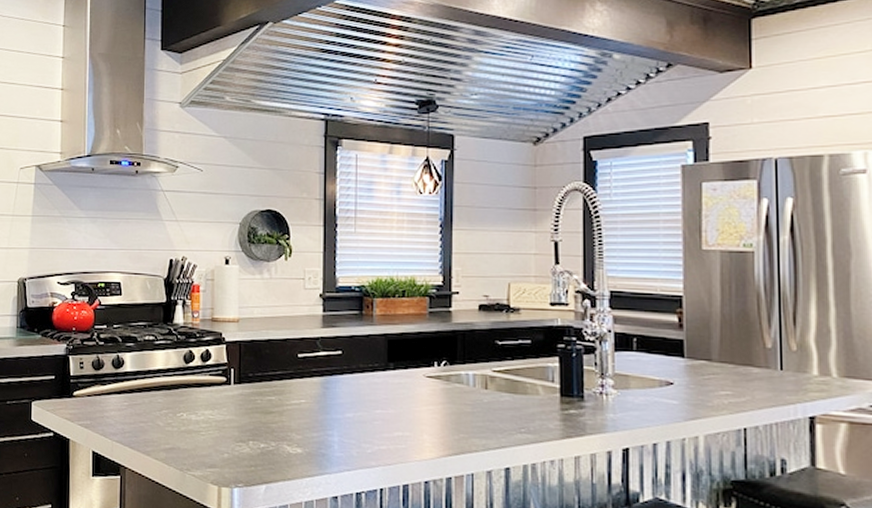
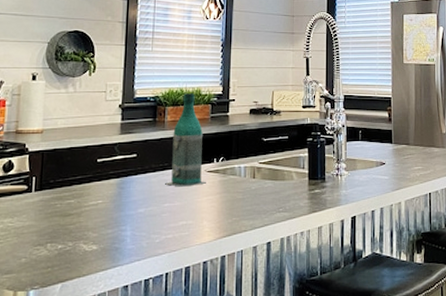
bottle: none [376,283,425,392] -> present [165,93,206,187]

